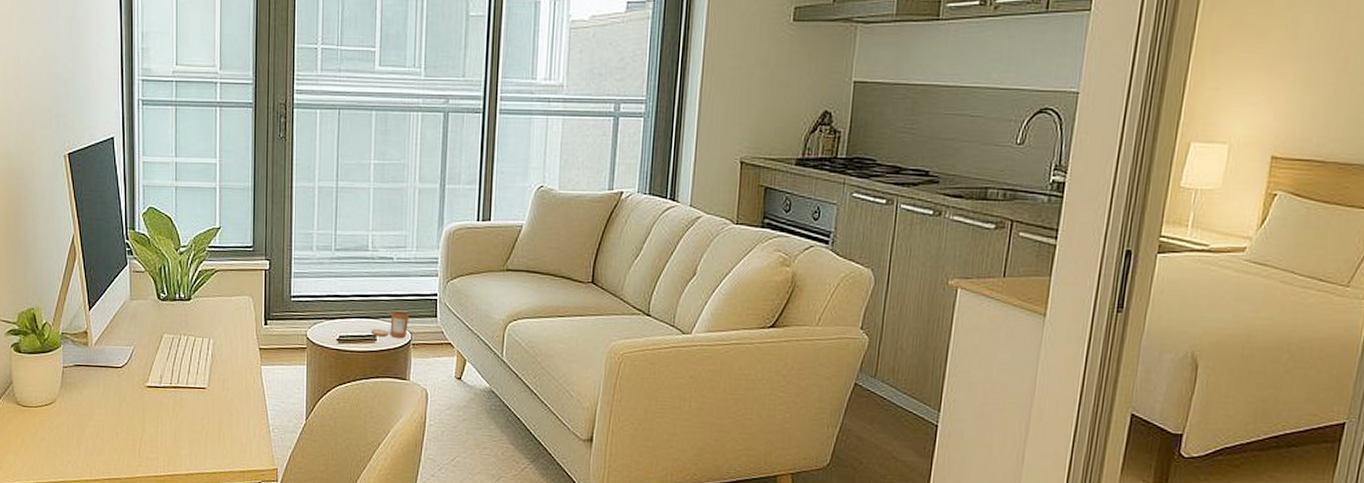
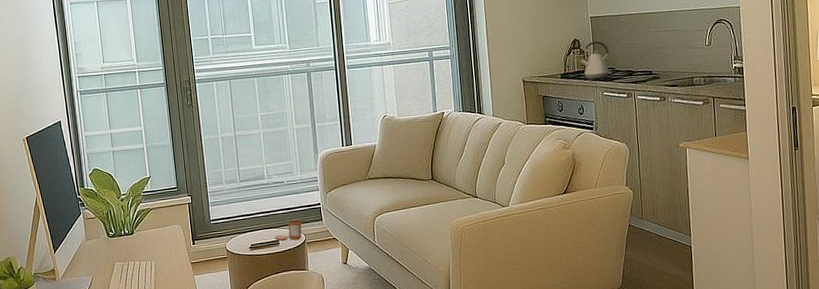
kettle: none [827,117,872,175] -> present [580,40,612,82]

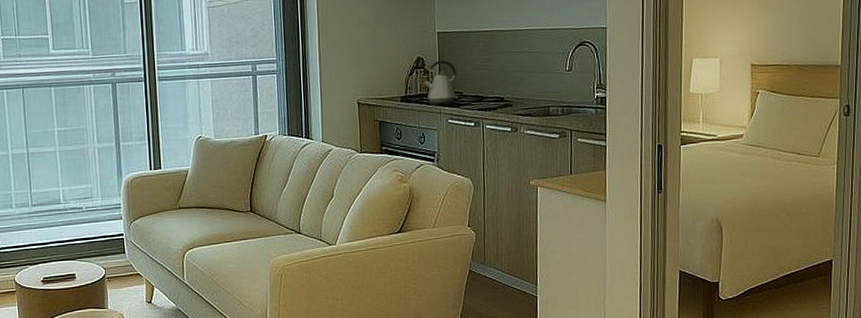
candle: present [274,220,302,241] -> none [70,252,102,275]

